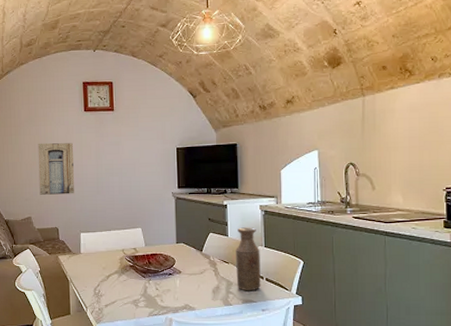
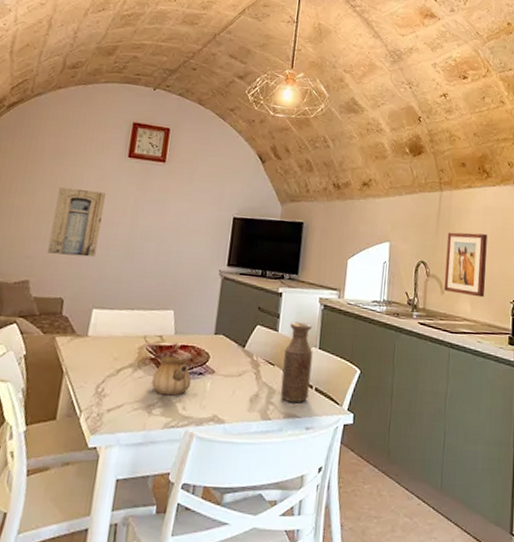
teapot: none [134,253,164,292] -> present [152,343,192,396]
wall art: none [373,130,416,189] -> present [444,232,487,298]

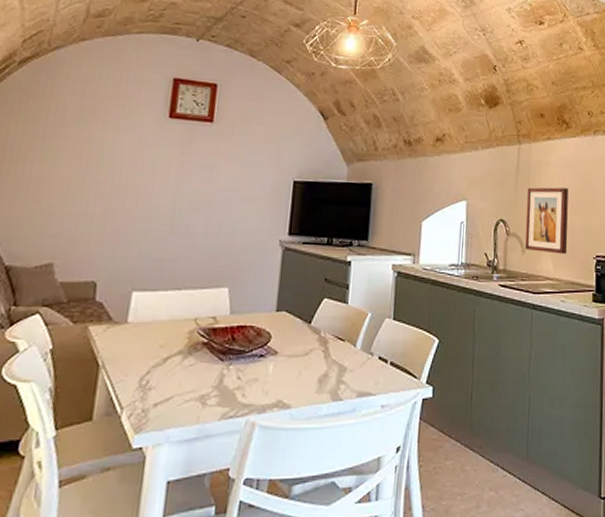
wall art: present [47,187,106,258] -> none [74,154,143,233]
teapot: present [152,343,192,396] -> none [205,324,251,383]
bottle: present [280,322,313,402] -> none [352,292,387,379]

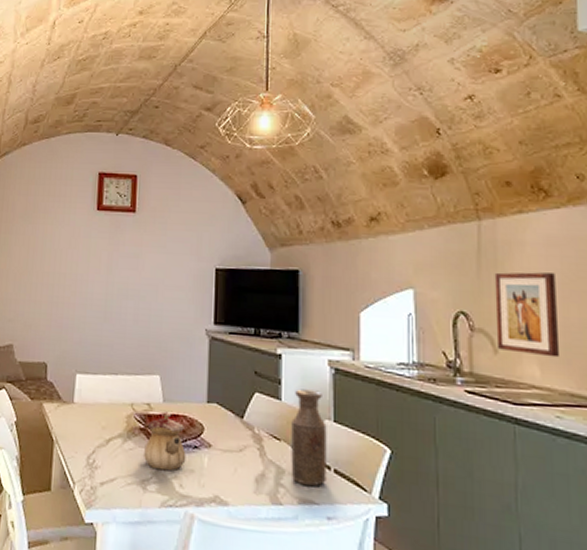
teapot: none [205,324,251,383] -> present [144,411,186,471]
bottle: none [352,292,387,379] -> present [291,389,327,486]

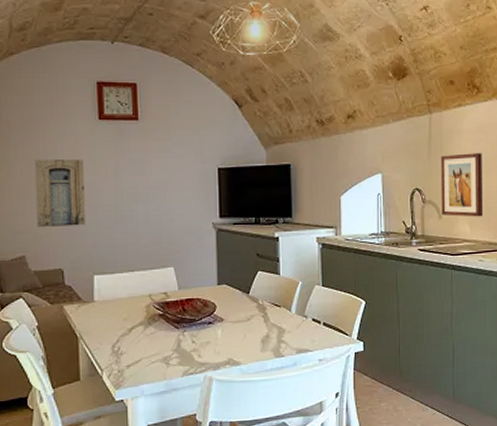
wall art: none [27,246,78,319] -> present [34,159,85,227]
teapot: present [144,411,186,471] -> none [165,297,202,347]
bottle: present [291,389,327,486] -> none [289,263,318,338]

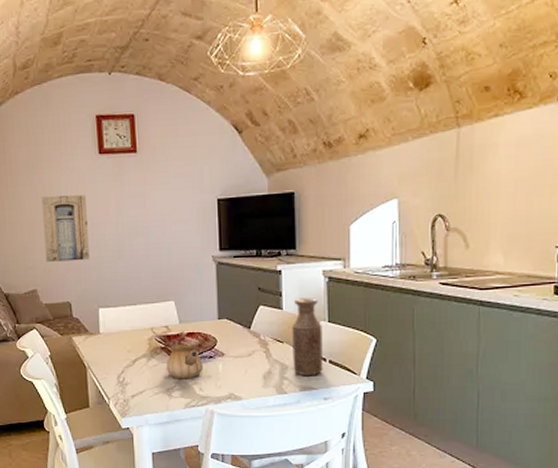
teapot: none [165,297,202,347] -> present [166,331,204,379]
bottle: none [289,263,318,338] -> present [292,298,323,375]
wall art: present [440,153,484,217] -> none [468,171,523,246]

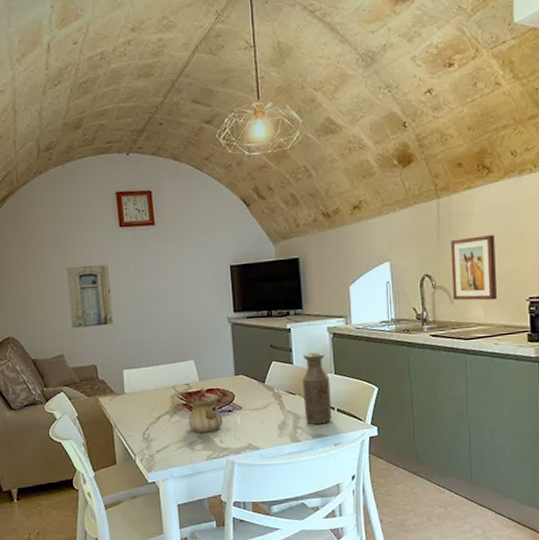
wall art: none [468,171,523,246] -> present [450,235,498,301]

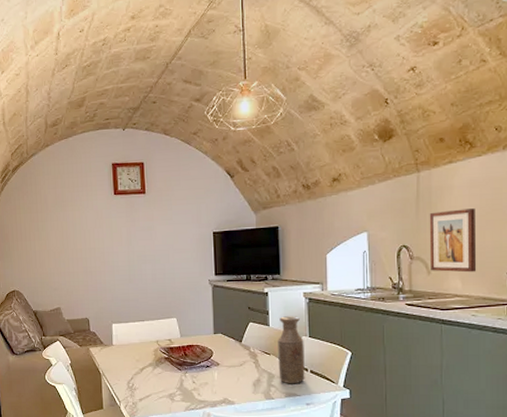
wall art: present [66,265,113,328] -> none [65,229,105,284]
teapot: present [188,388,223,433] -> none [170,344,201,385]

